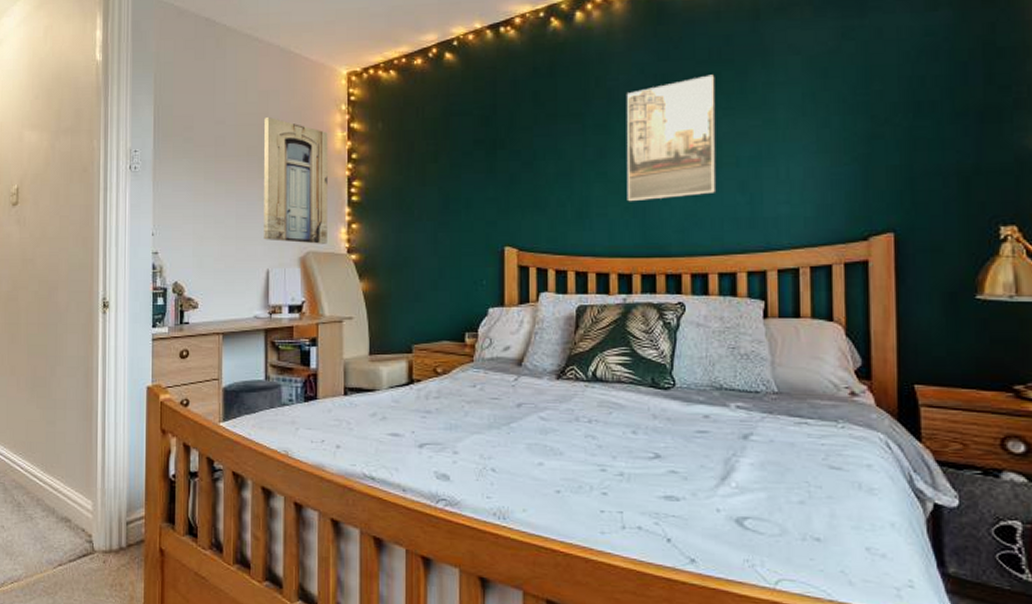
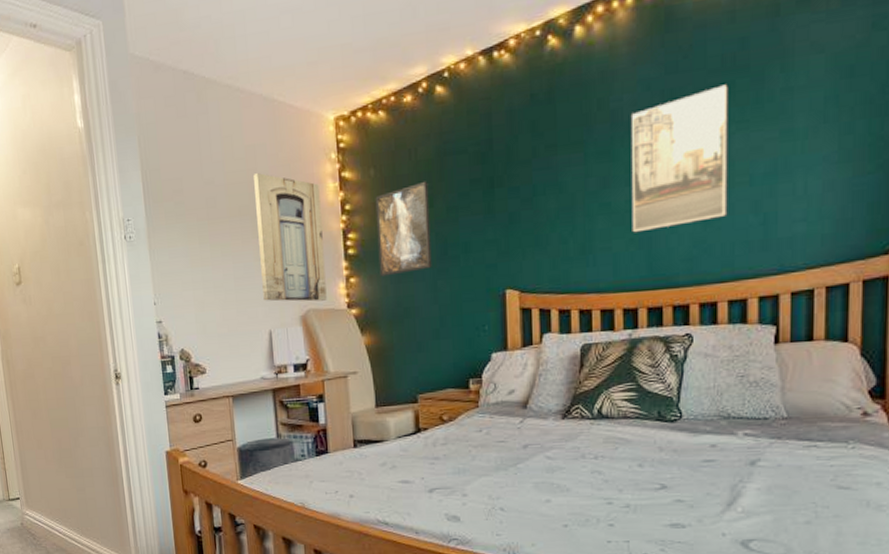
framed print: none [381,138,433,225] -> present [375,181,432,277]

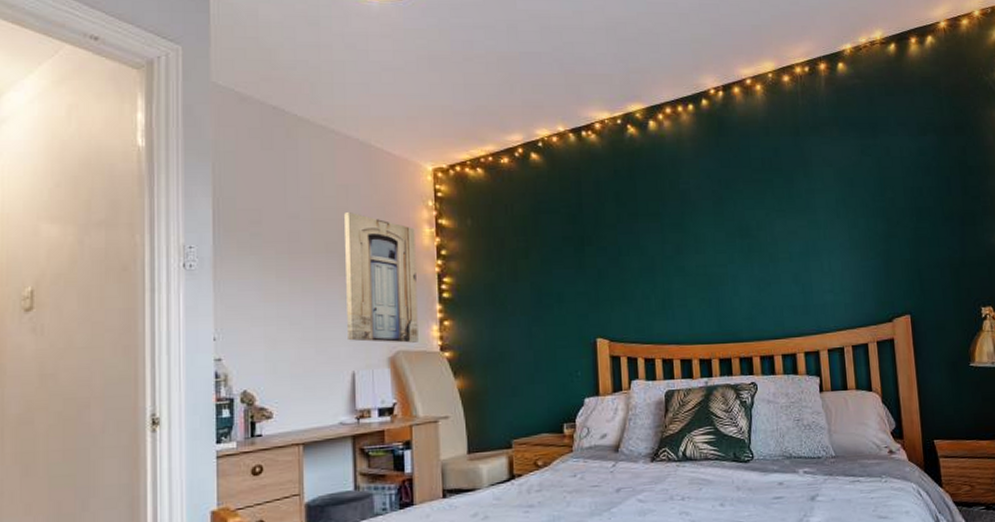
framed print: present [375,181,432,277] -> none [472,234,527,321]
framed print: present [631,84,728,233] -> none [697,181,776,294]

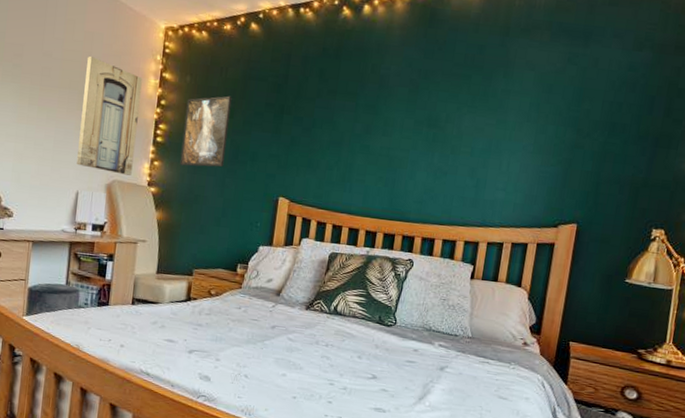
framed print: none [472,234,527,321] -> present [179,95,232,167]

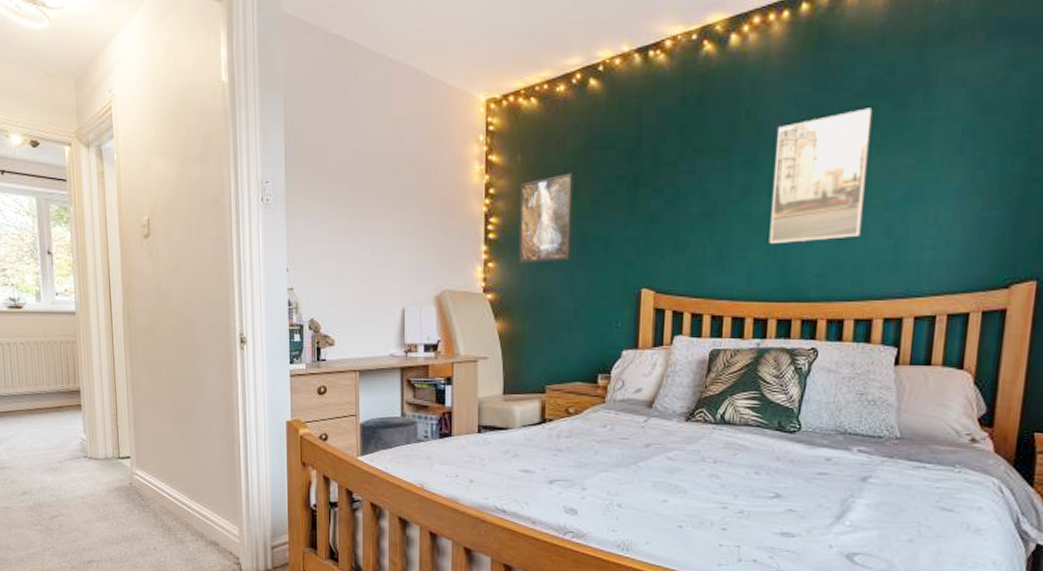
wall art: present [76,56,142,176] -> none [399,146,465,283]
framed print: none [382,76,467,176] -> present [769,108,873,245]

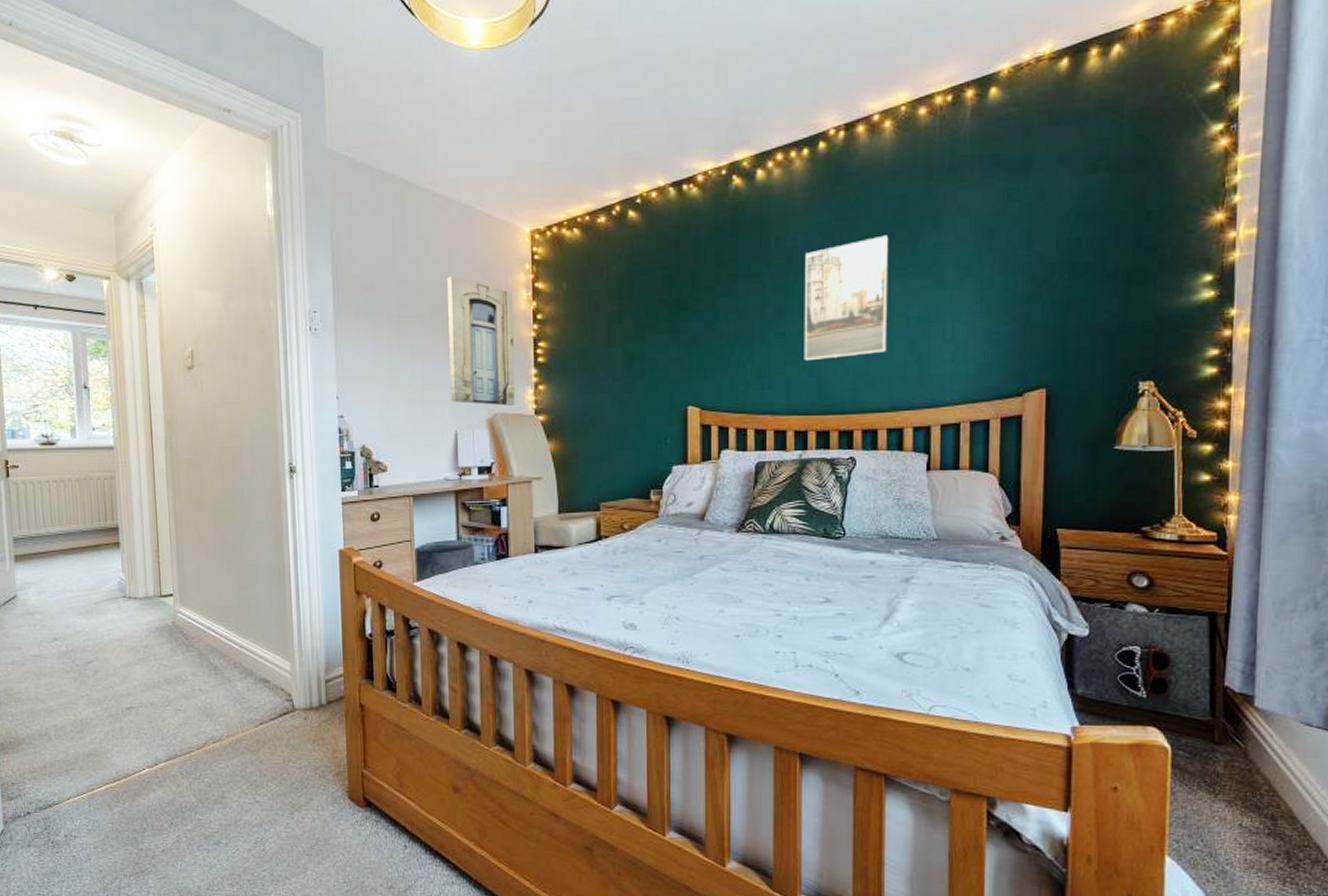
wall art: none [399,146,465,283] -> present [447,276,515,406]
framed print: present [518,172,574,264] -> none [566,298,619,386]

